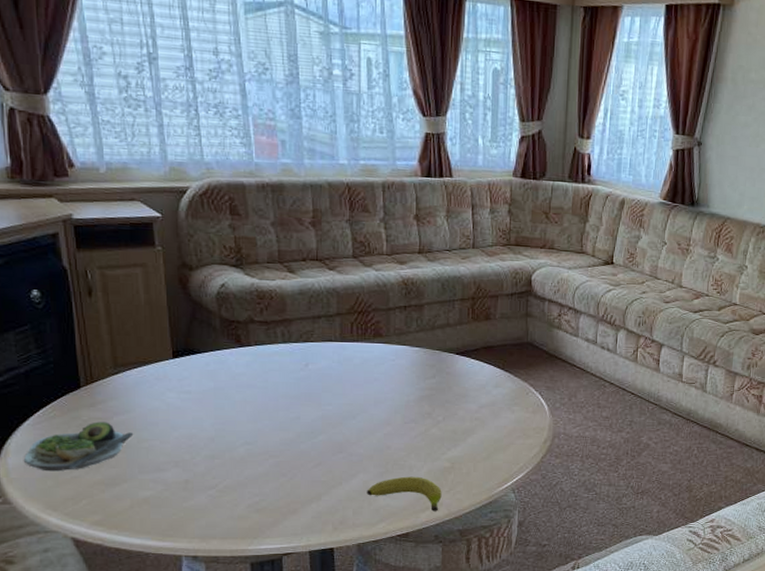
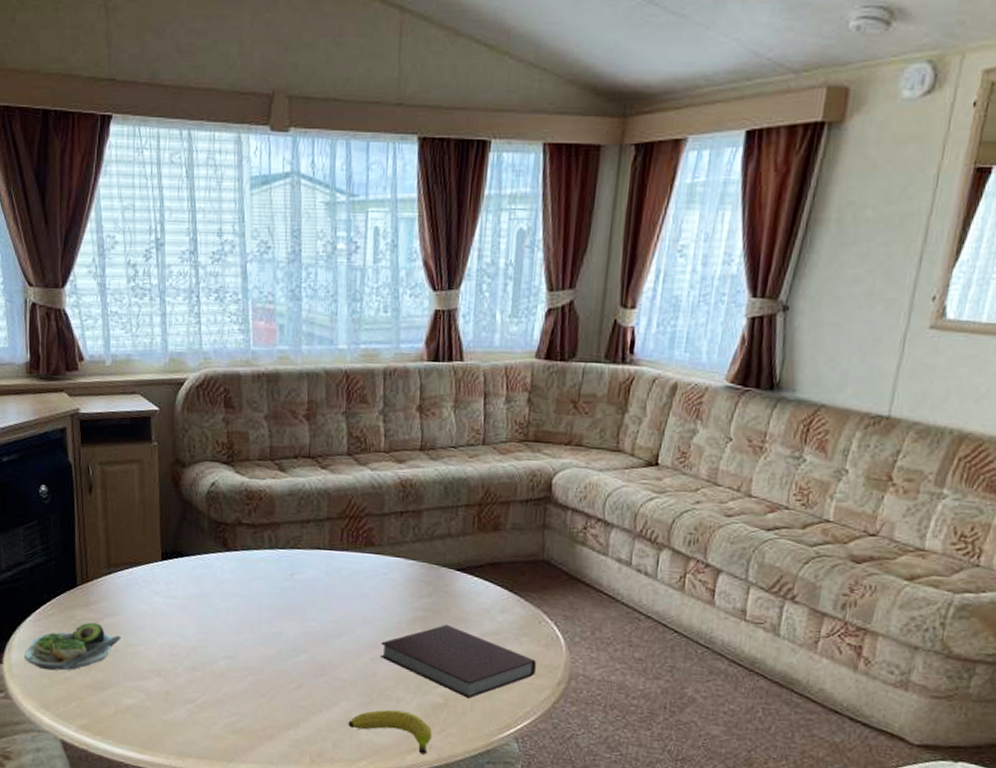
notebook: none [393,400,526,461] -> present [380,624,536,699]

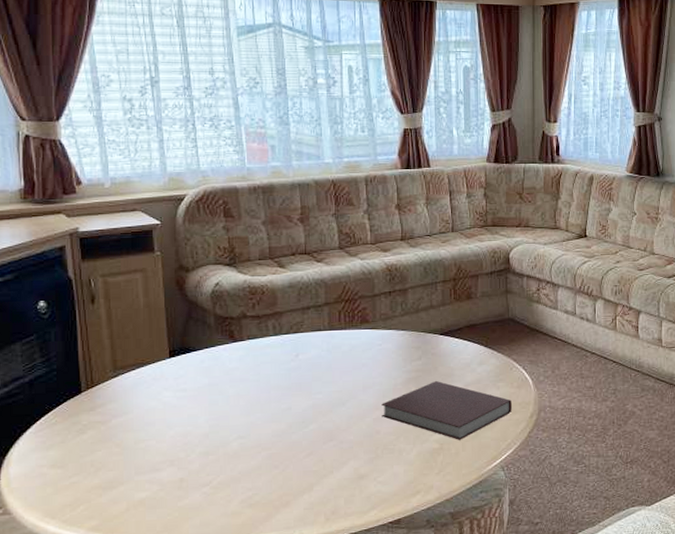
salad plate: present [24,622,122,671] -> none [24,425,131,479]
fruit: present [348,709,432,755] -> none [357,460,432,495]

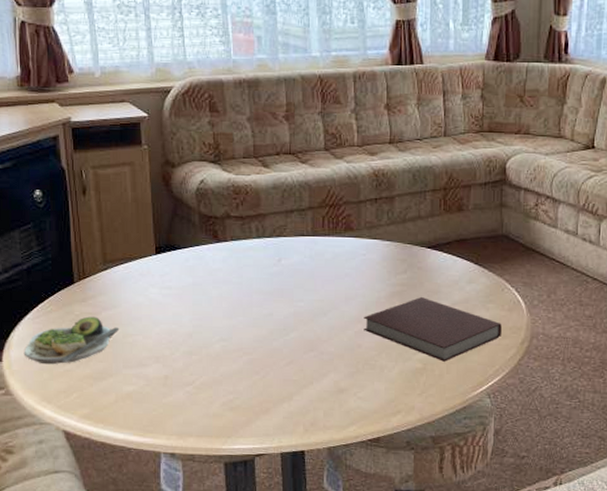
salad plate: none [24,425,131,479] -> present [23,316,120,365]

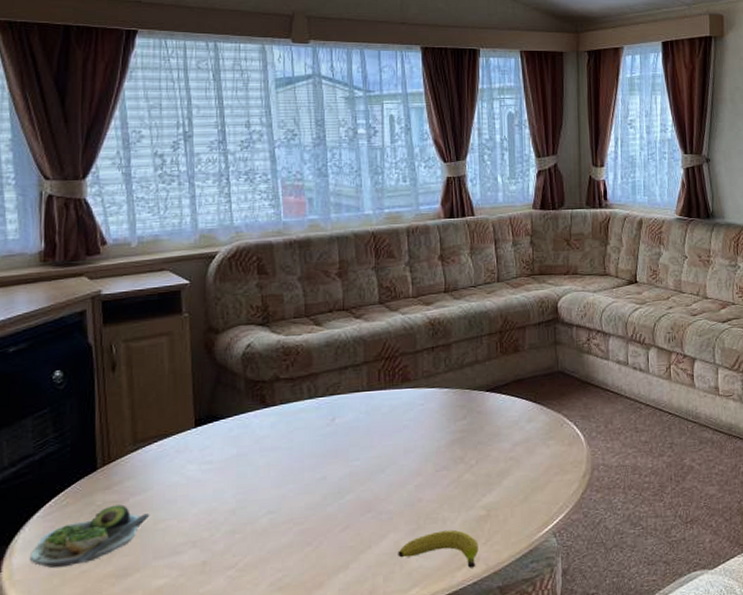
fruit: none [337,377,414,416] -> present [398,529,479,568]
notebook: present [364,296,502,362] -> none [424,440,563,506]

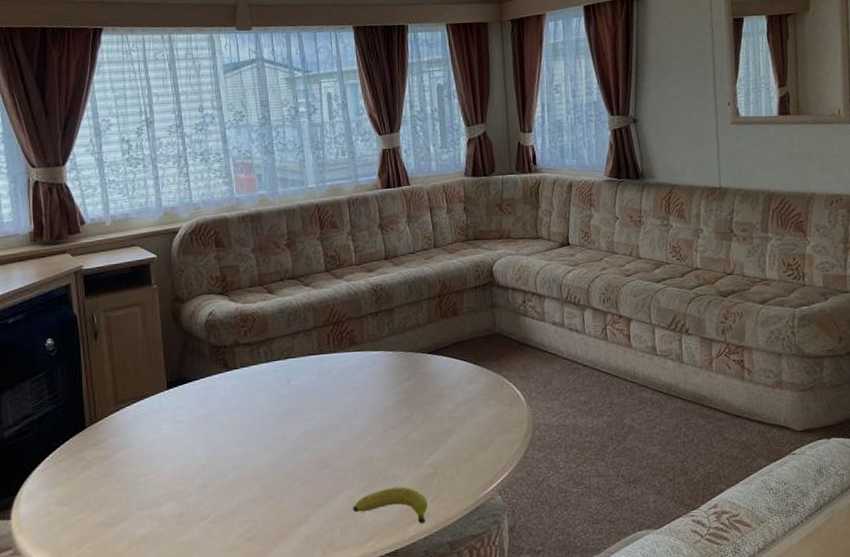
salad plate: present [29,504,150,569] -> none [33,460,132,517]

